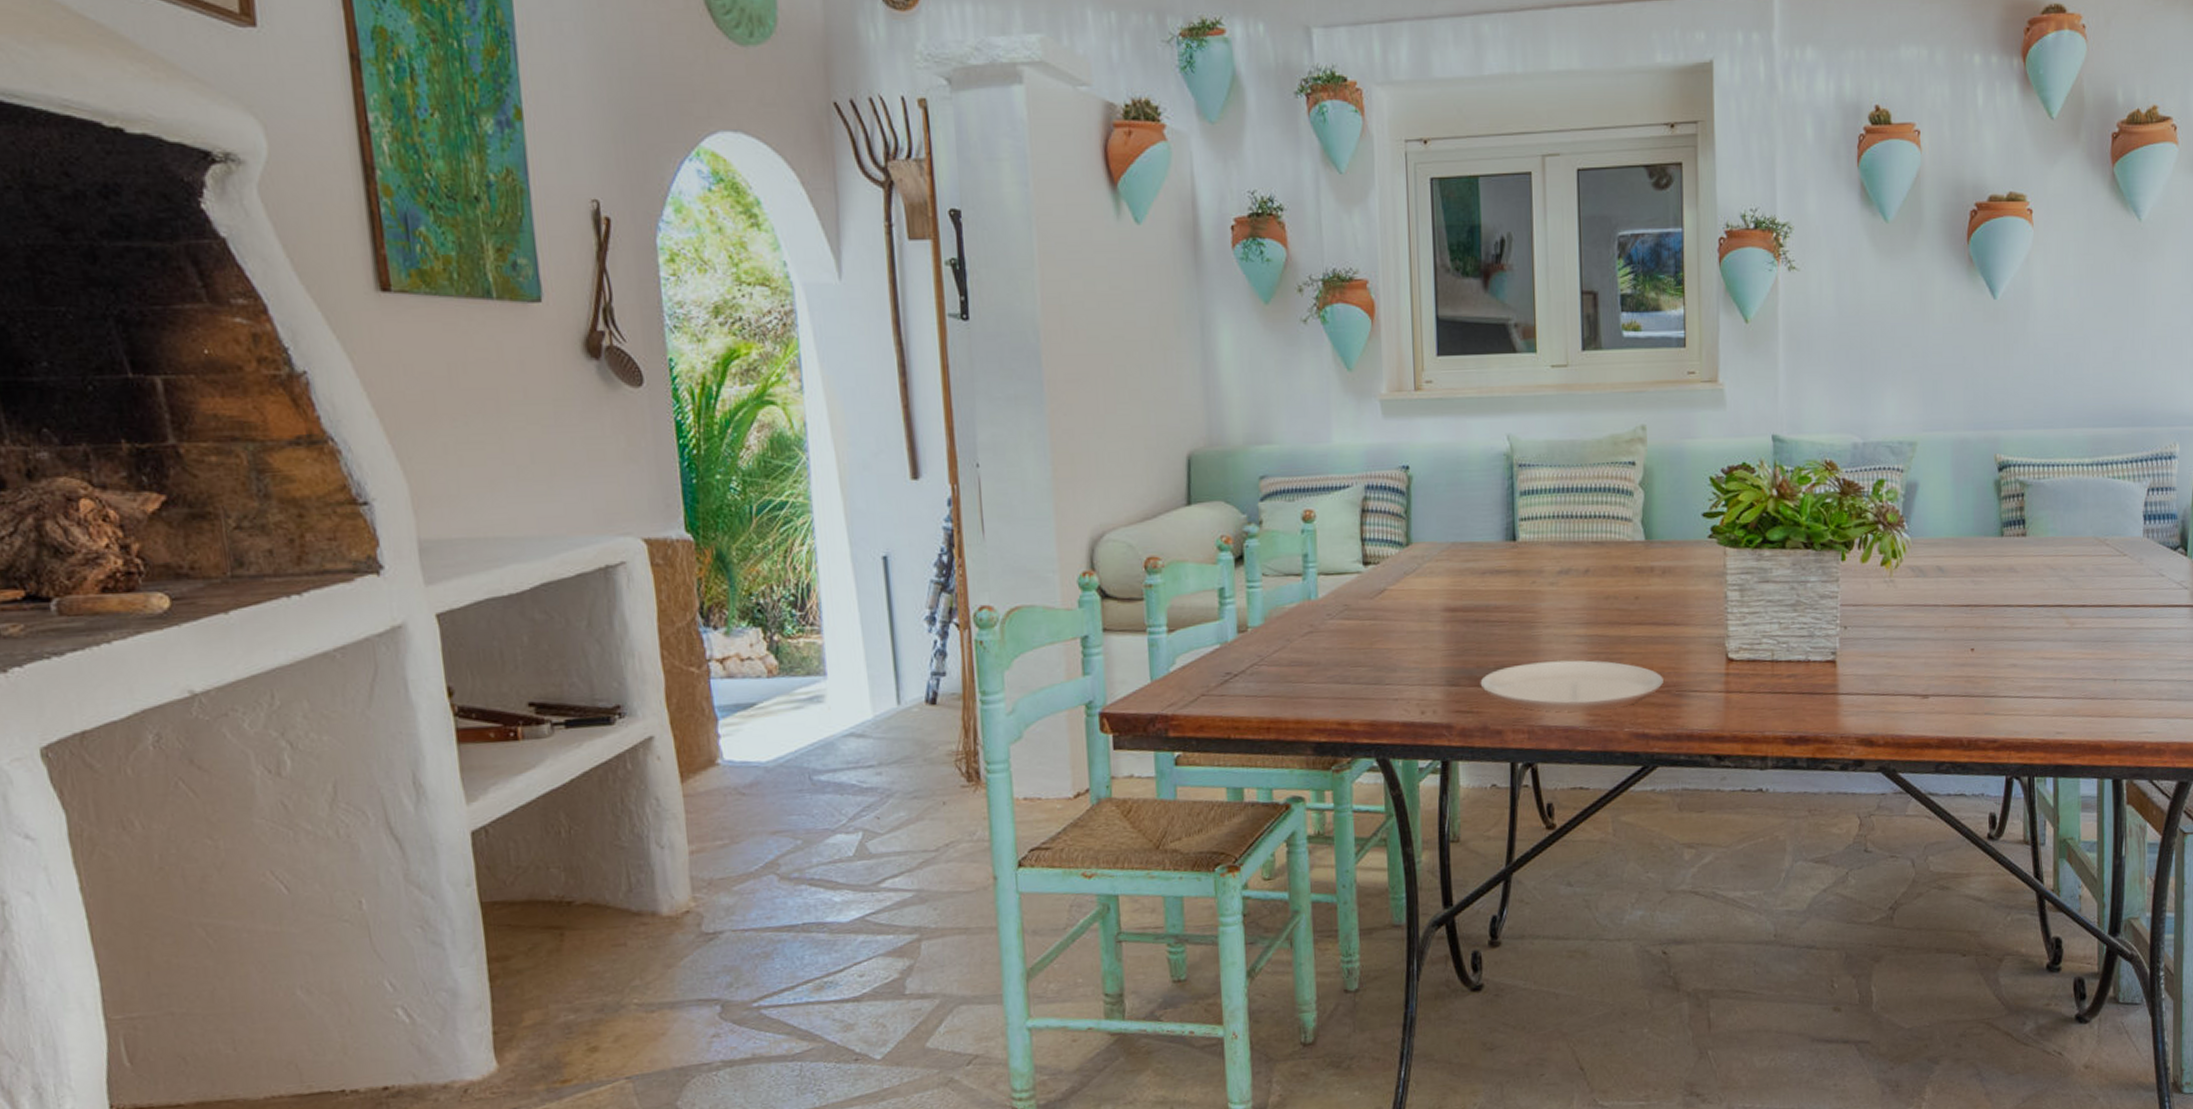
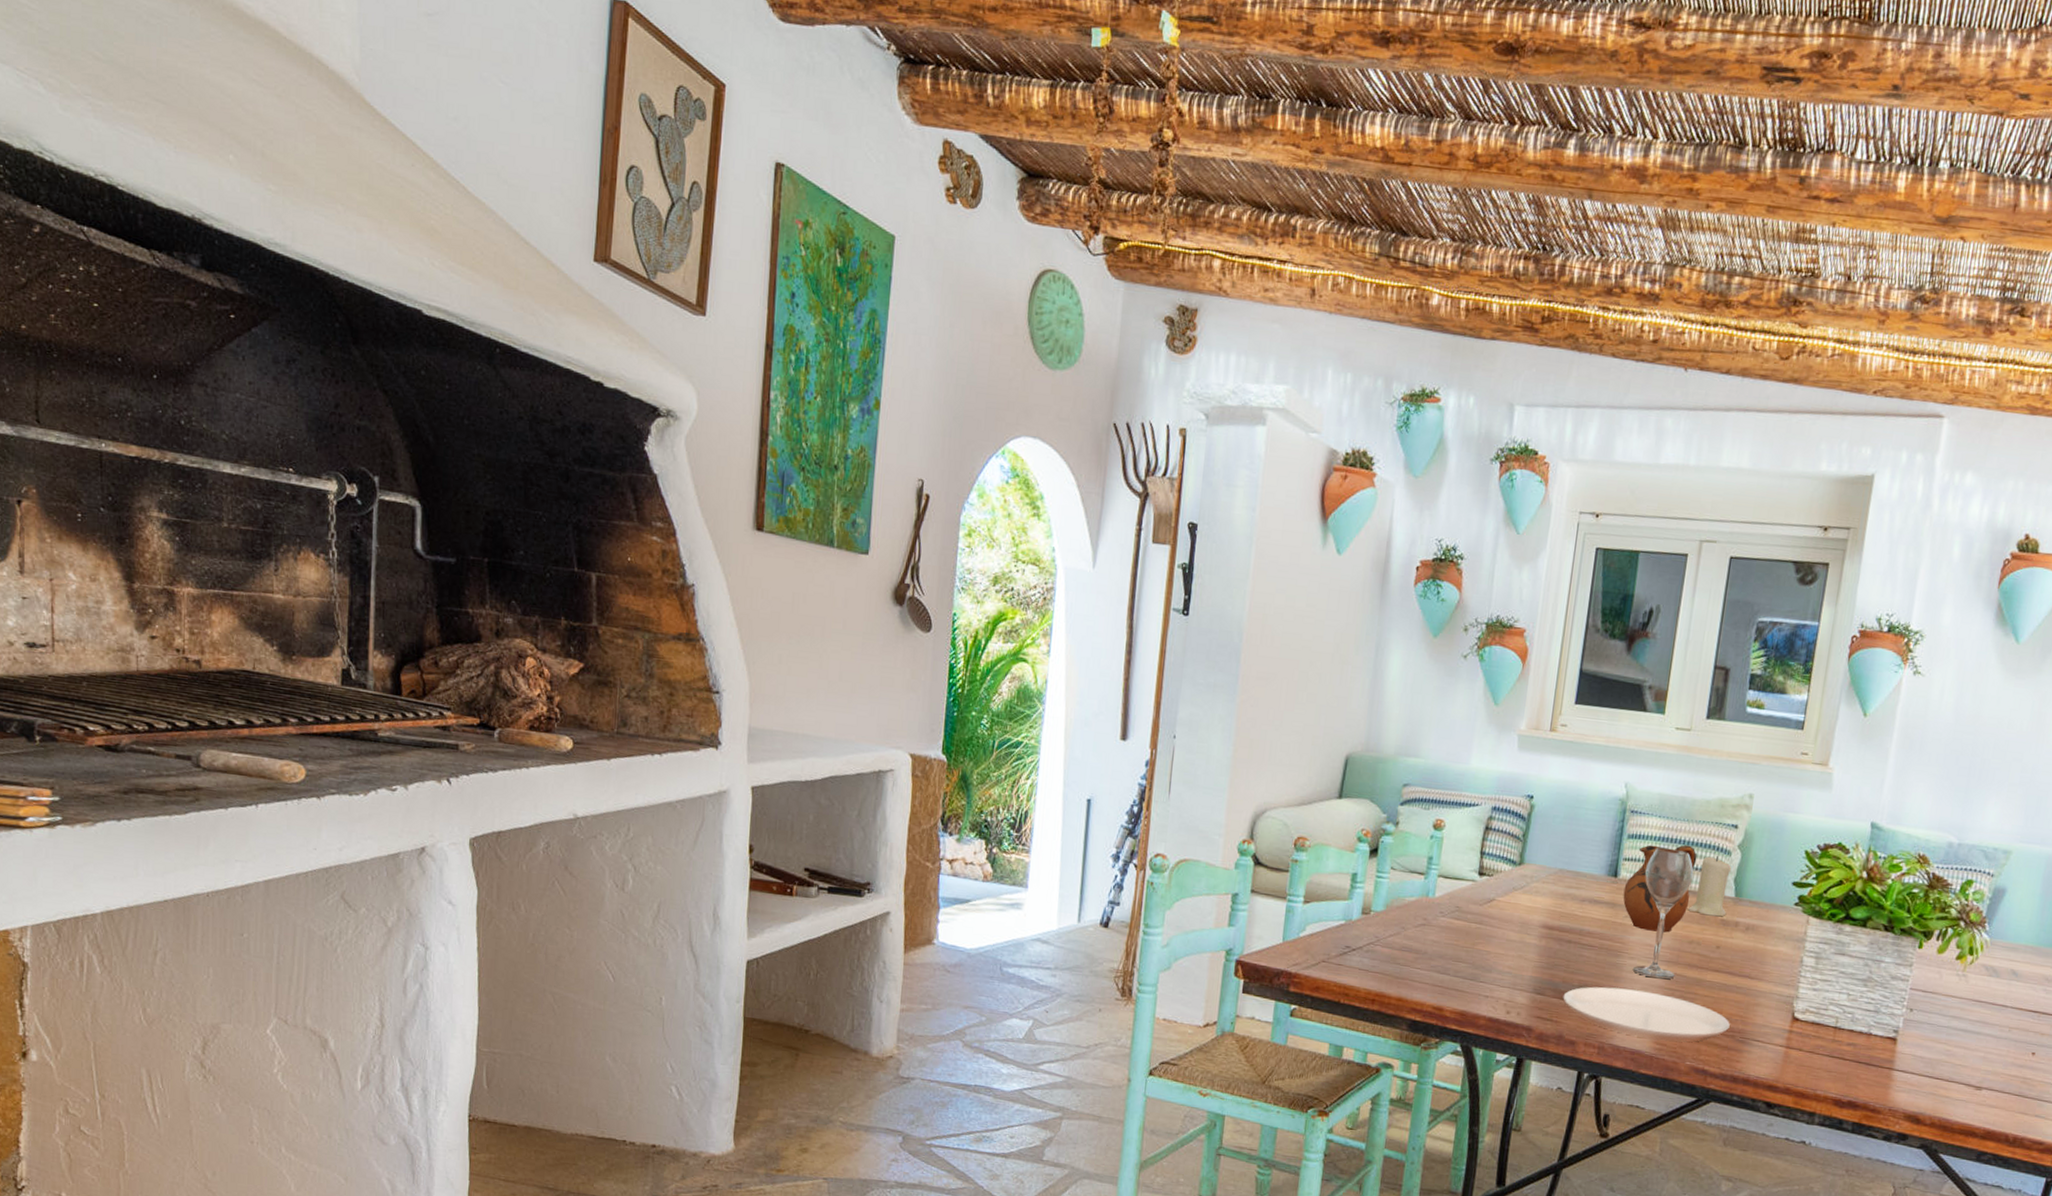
pitcher: none [1526,492,1598,594] -> present [1623,845,1697,933]
wineglass: none [1545,499,1598,645] -> present [1632,847,1694,980]
candle: none [1598,499,1640,566] -> present [1688,856,1732,917]

